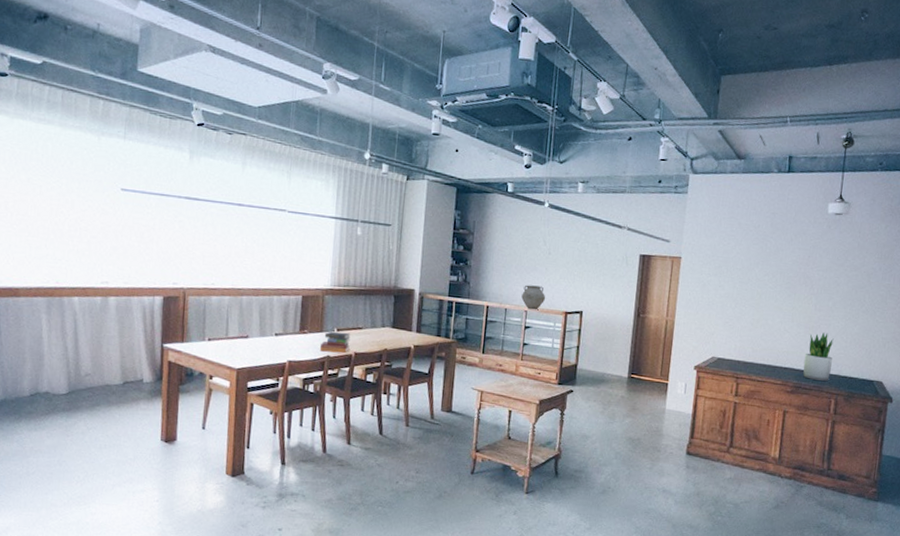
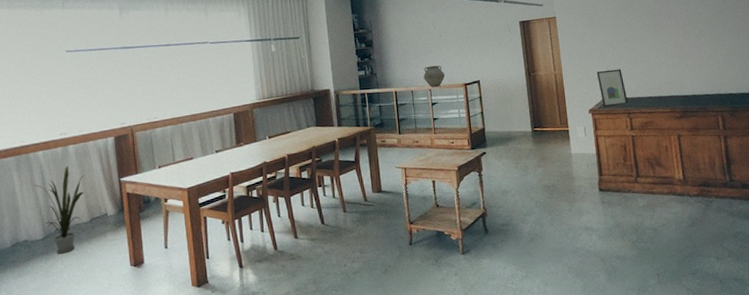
house plant: none [63,318,122,414] -> present [33,165,84,254]
books: present [319,331,351,354] -> none [256,138,282,159]
picture frame: none [711,326,740,368] -> present [596,69,628,106]
planter: present [803,333,834,381] -> none [684,58,712,103]

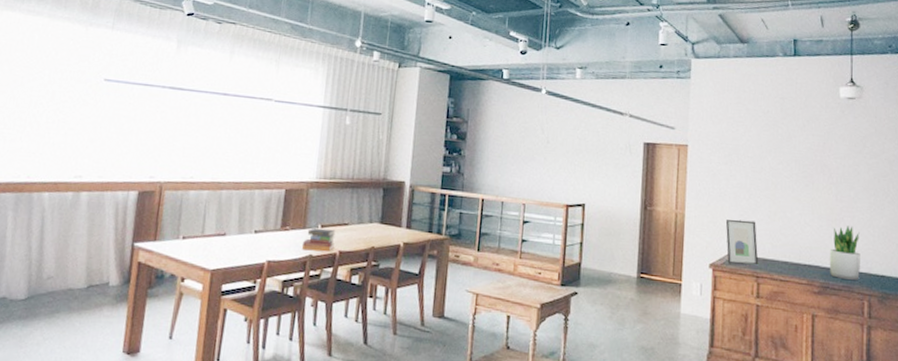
house plant: present [33,165,84,254] -> none [29,215,91,323]
books: none [256,138,282,159] -> present [301,228,336,252]
ceramic pot: present [423,65,445,88] -> none [519,176,545,203]
planter: none [684,58,712,103] -> present [829,226,860,280]

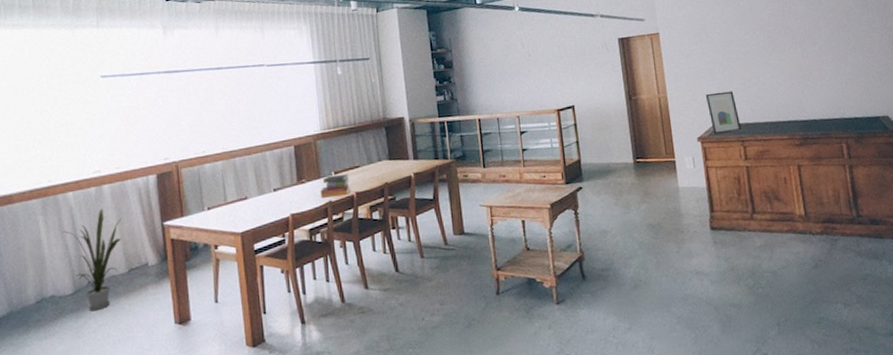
house plant: none [29,215,91,323] -> present [62,208,121,311]
planter: present [829,226,860,280] -> none [804,78,835,128]

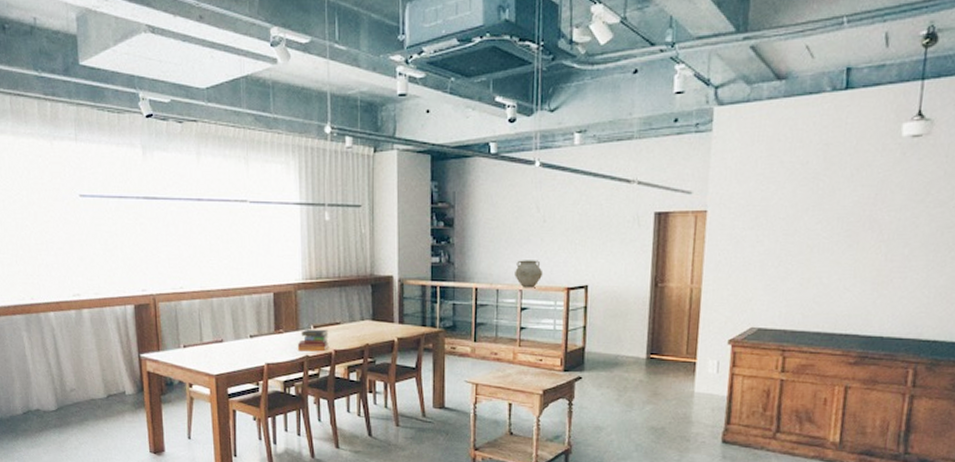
house plant: present [62,208,121,311] -> none [45,332,100,430]
ceramic pot: none [510,89,535,115] -> present [515,260,543,288]
picture frame: present [705,91,742,134] -> none [748,290,786,338]

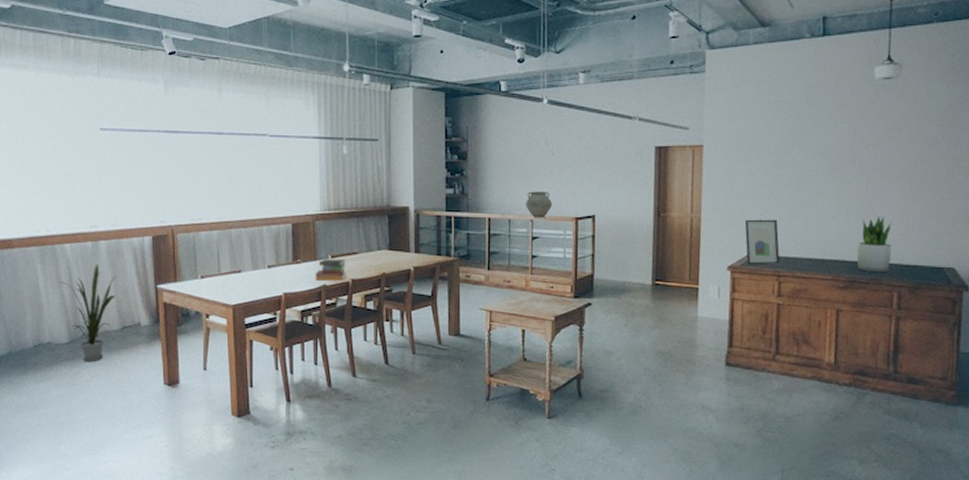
house plant: none [45,332,100,430] -> present [59,263,115,362]
picture frame: none [748,290,786,338] -> present [744,219,780,264]
planter: none [870,288,911,347] -> present [856,217,892,272]

